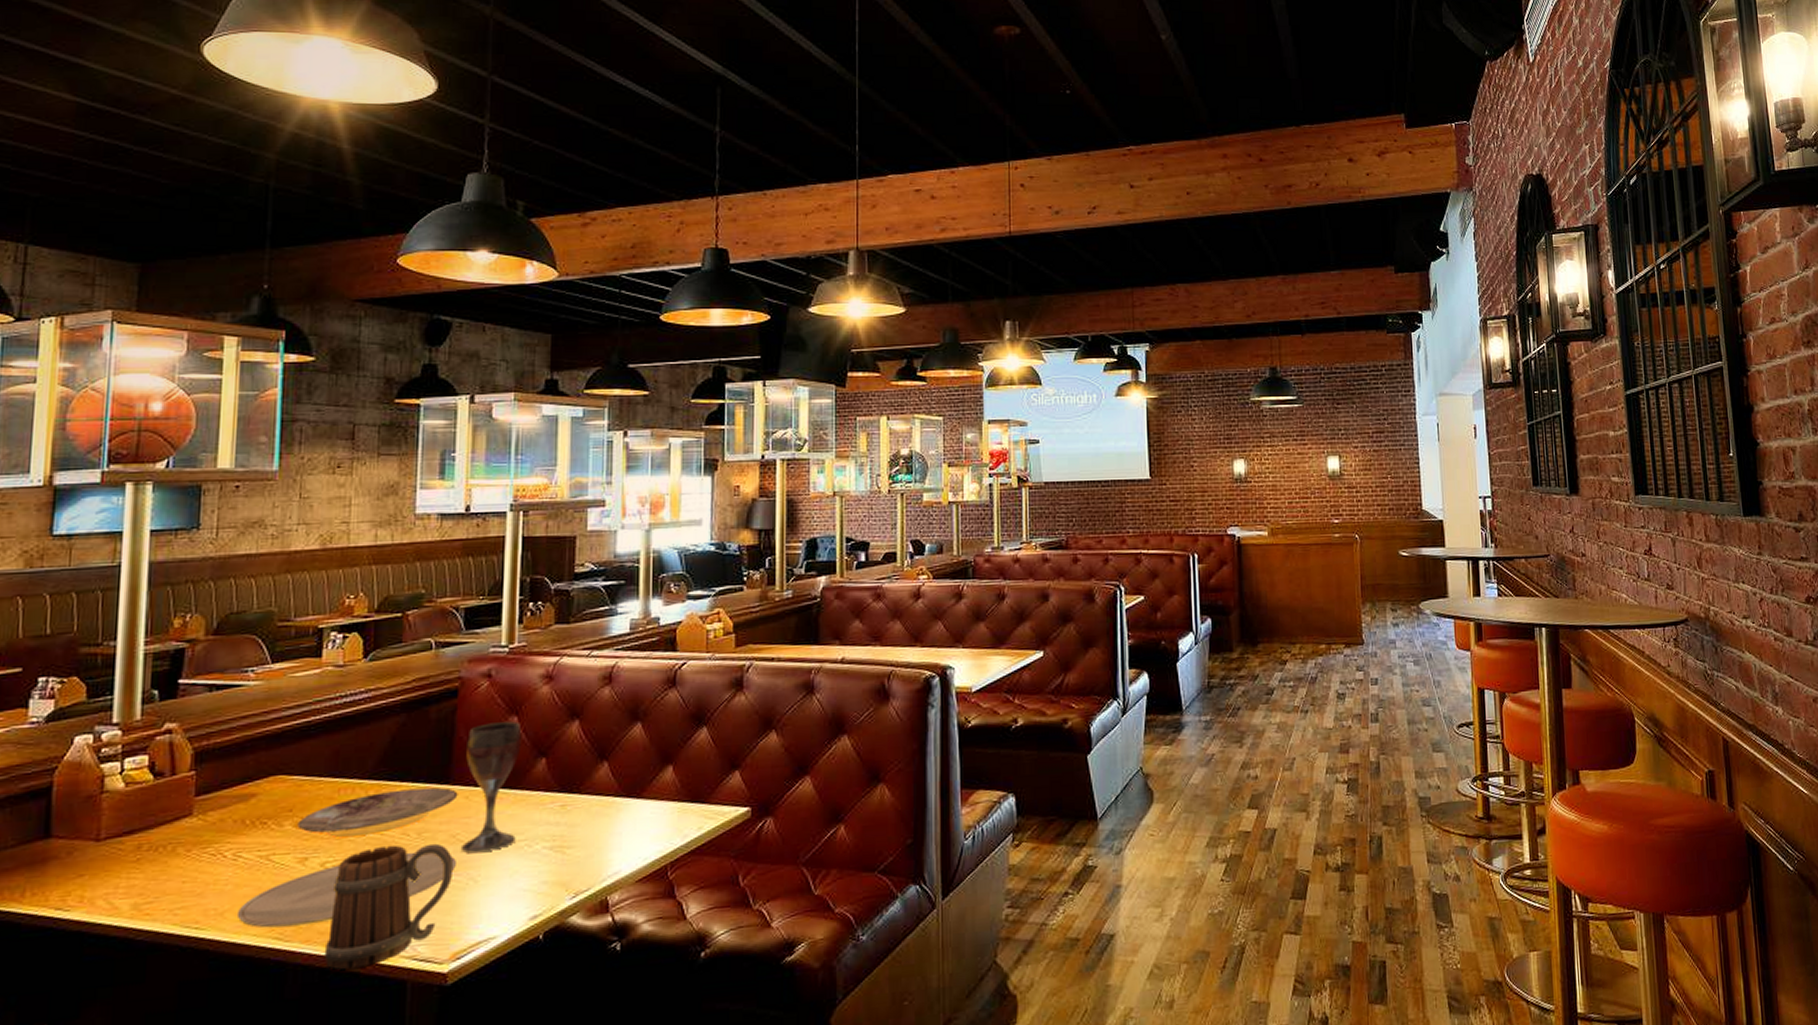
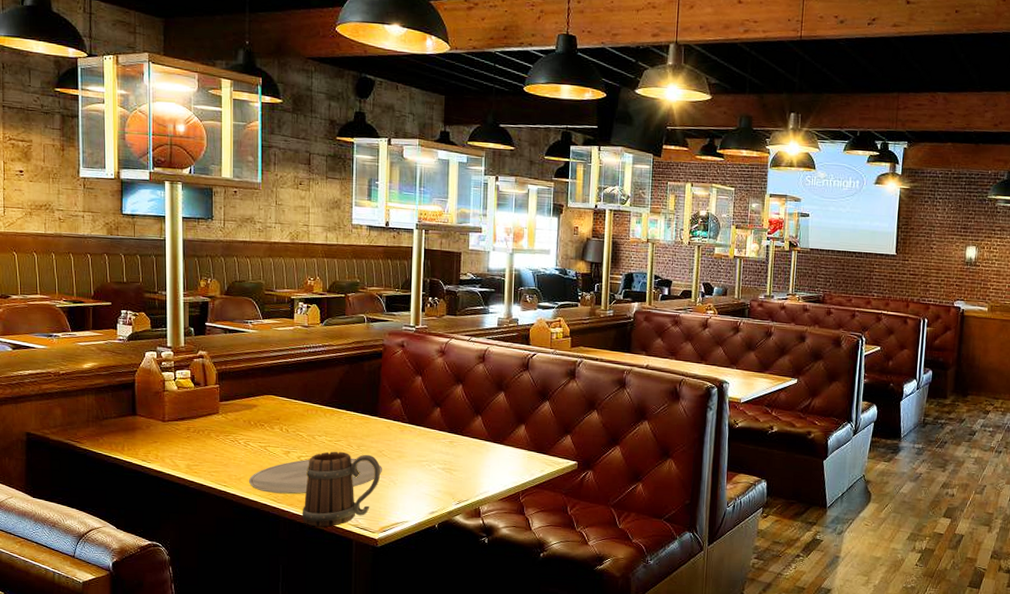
plate: present [297,787,458,838] -> none [283,415,383,443]
cup: present [460,721,522,853] -> none [385,378,424,465]

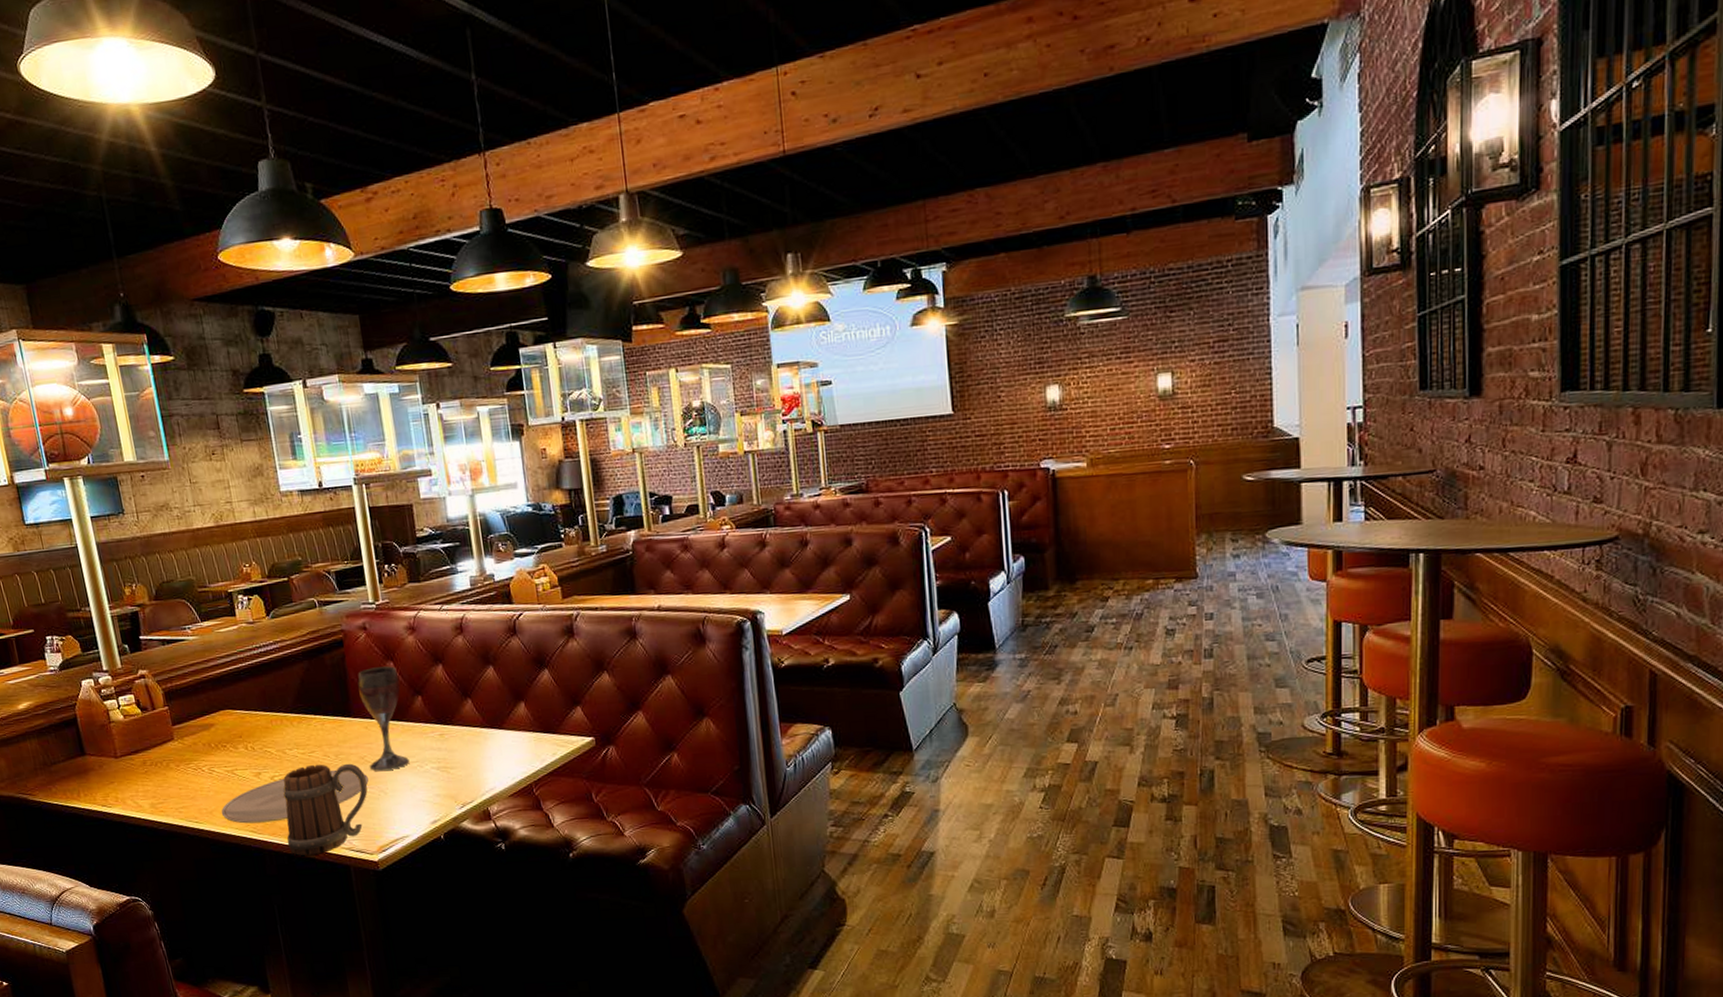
cup: none [385,378,424,465] -> present [357,666,410,772]

